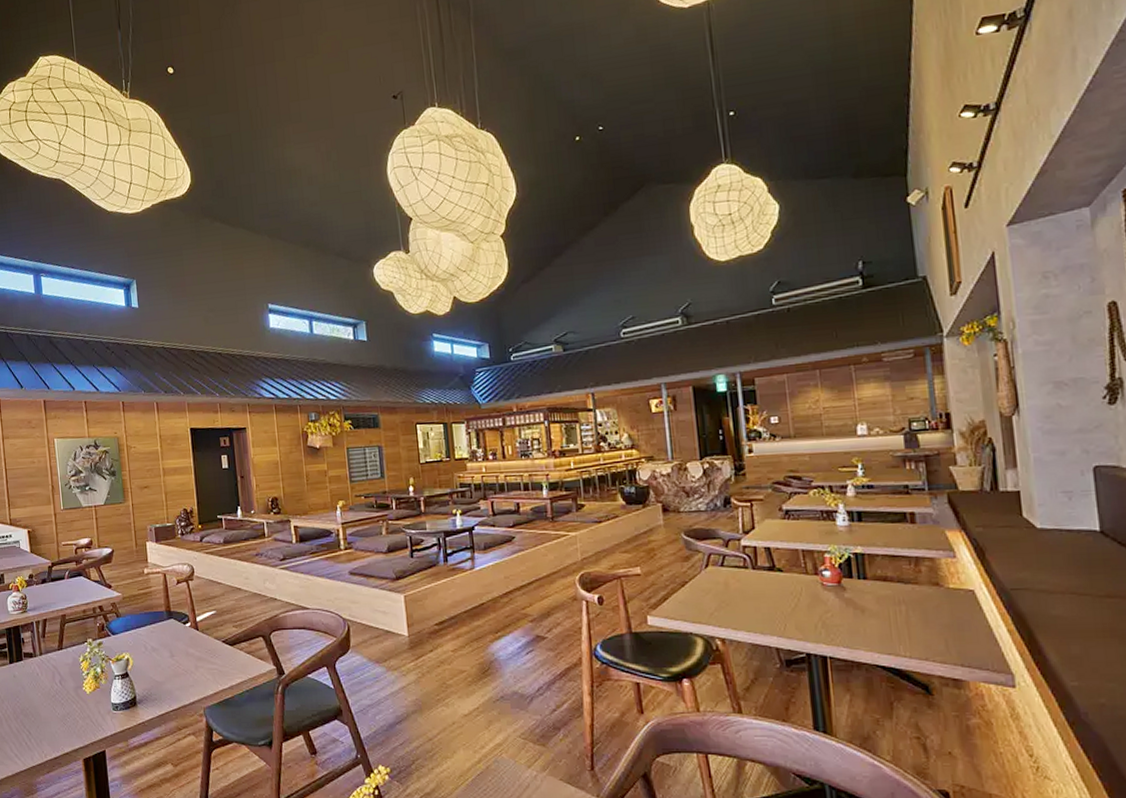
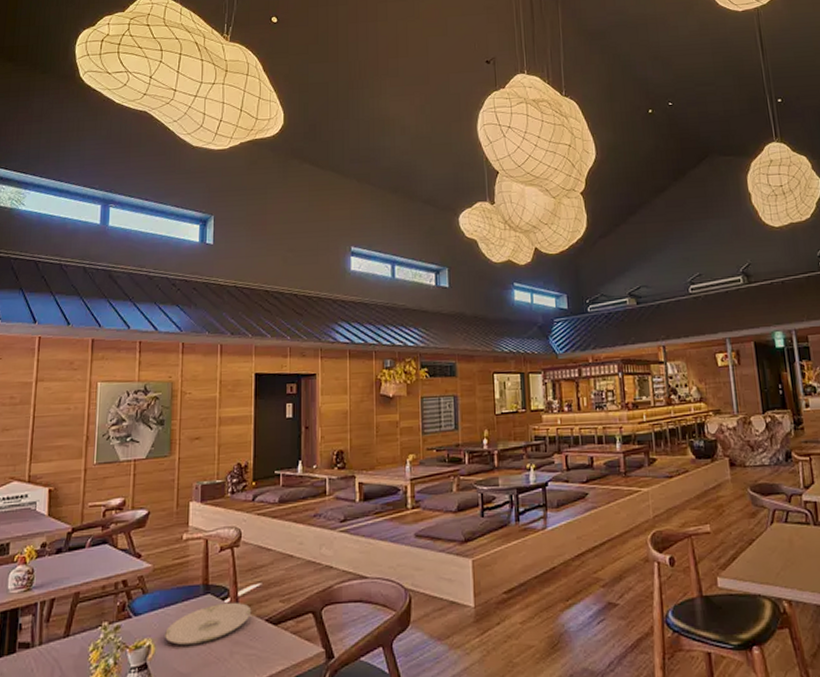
plate: none [139,626,210,660] -> present [165,602,252,646]

